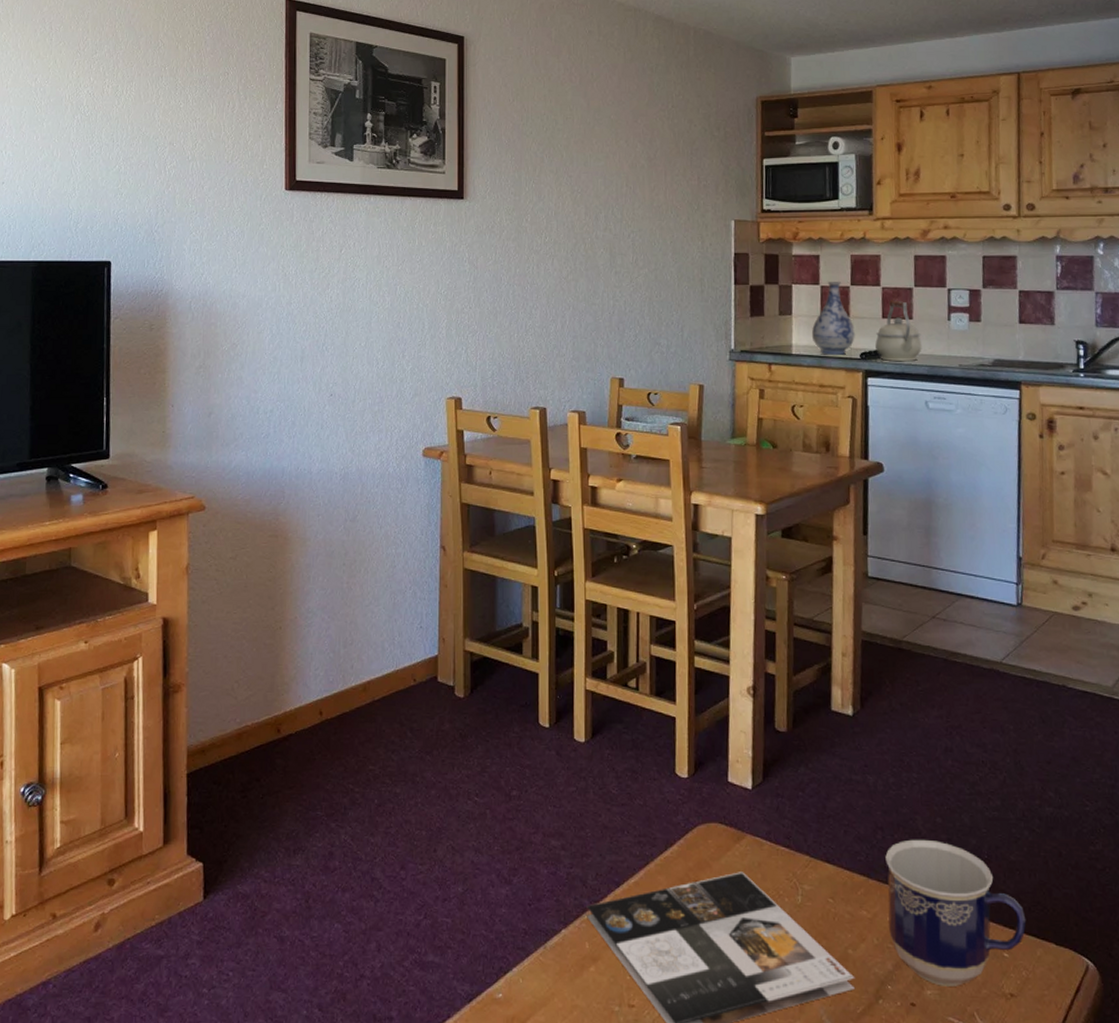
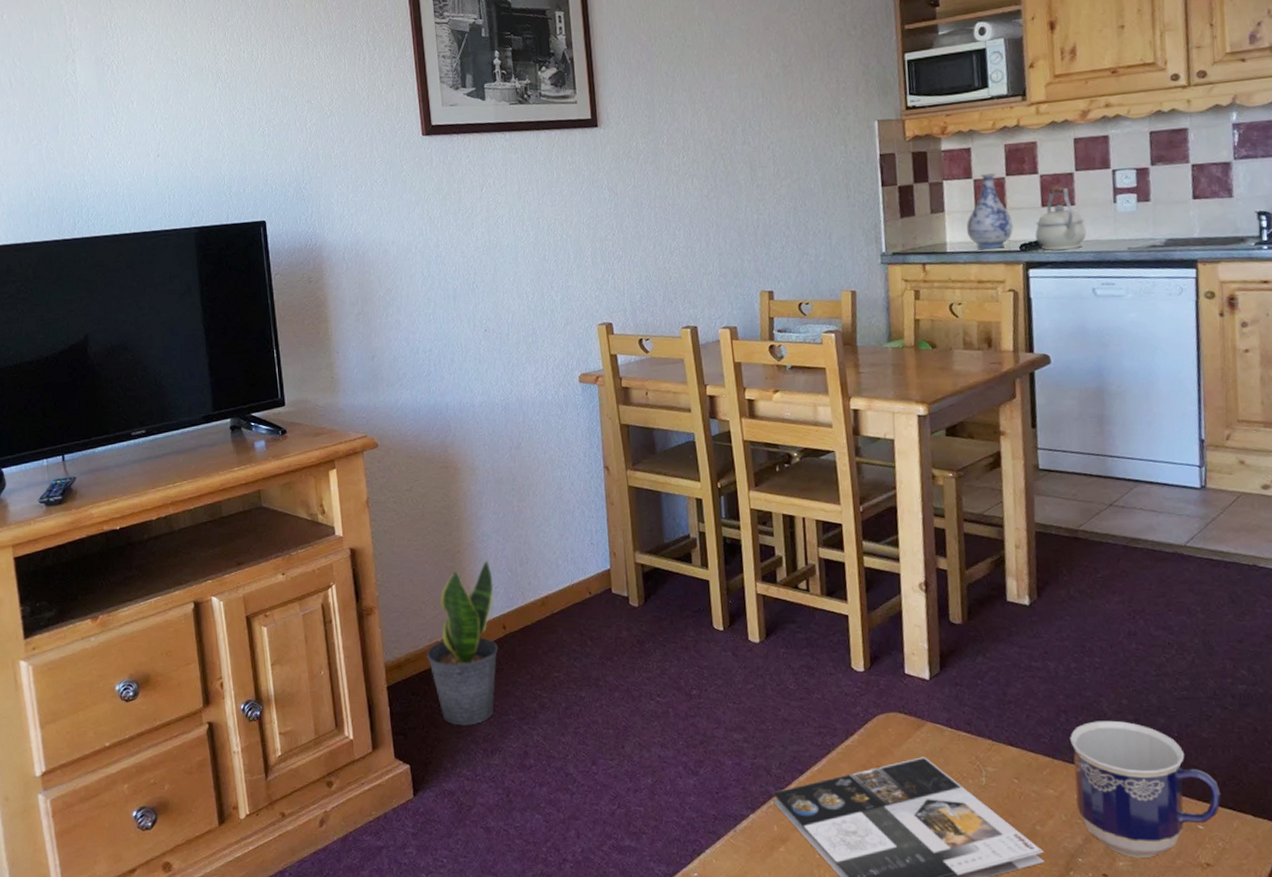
potted plant: none [234,637,313,821] -> present [427,559,498,726]

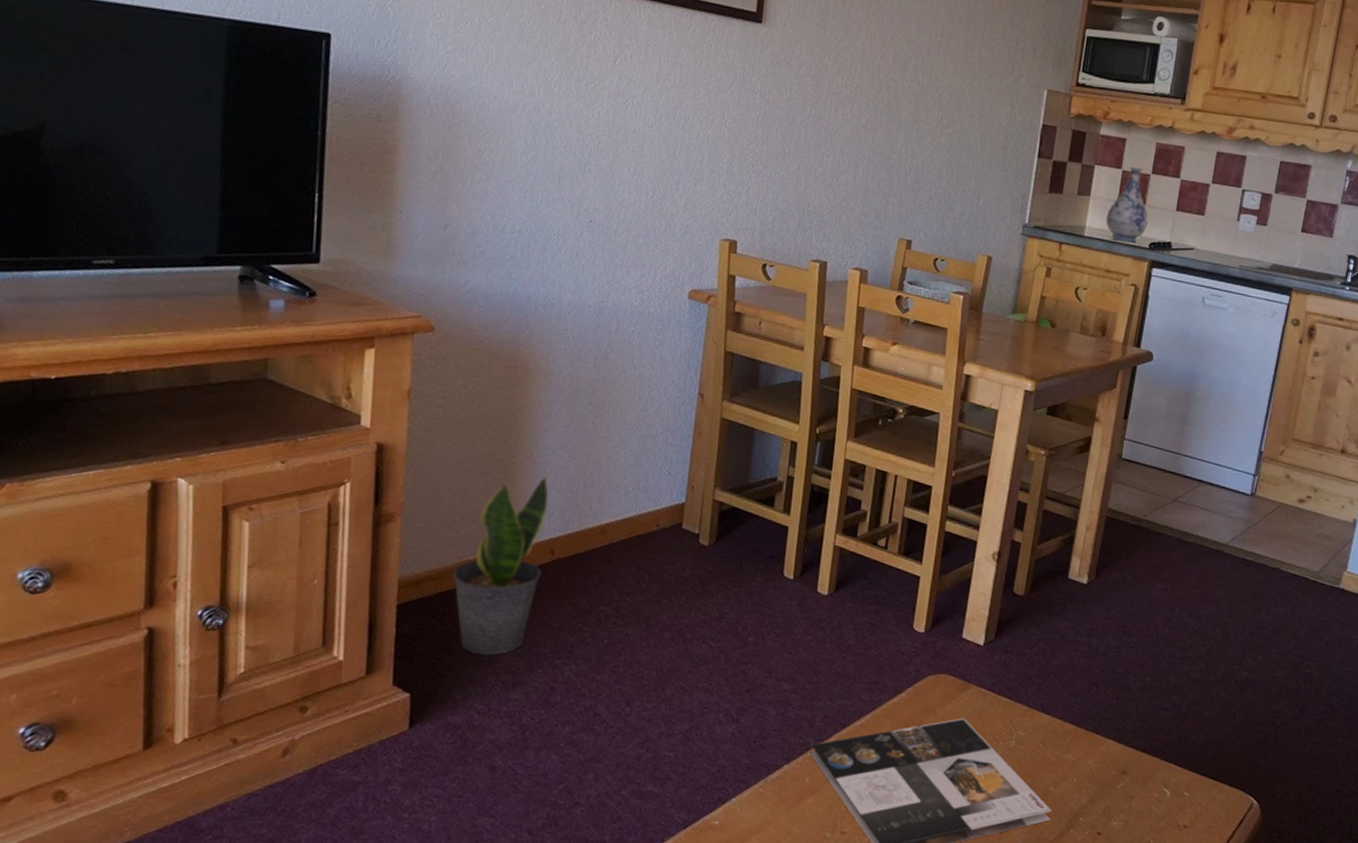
kettle: present [1034,186,1087,251] -> none [1164,193,1210,257]
cup: present [1070,720,1222,858] -> none [1088,695,1209,819]

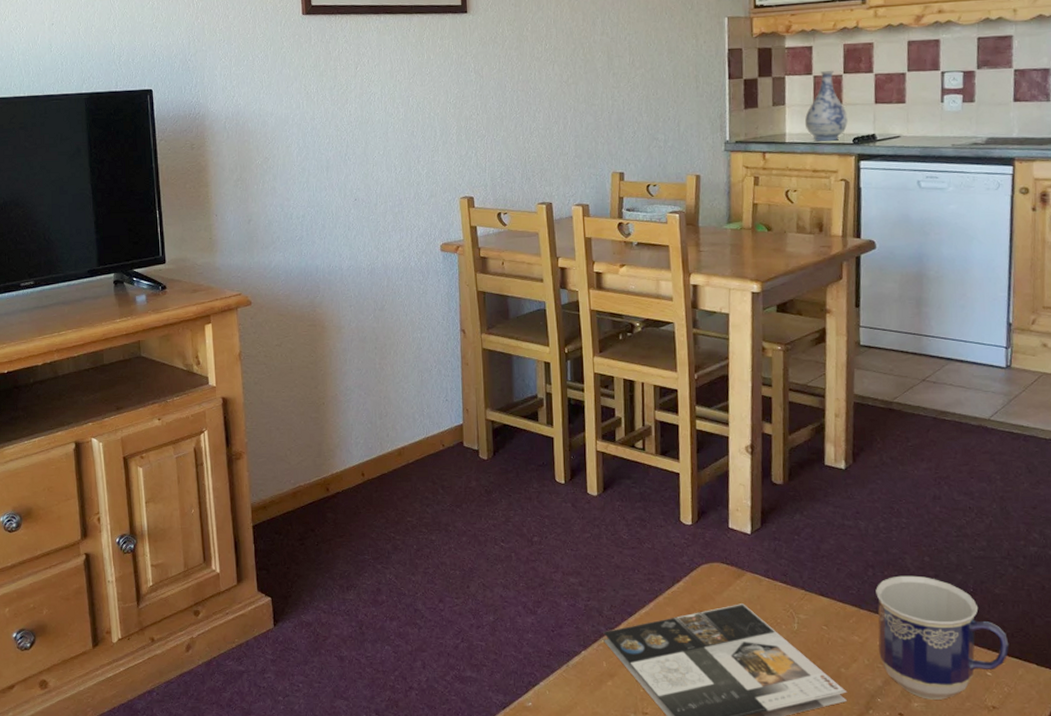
potted plant: present [453,475,549,656] -> none [290,411,357,563]
cup: none [1088,695,1209,819] -> present [876,575,1009,700]

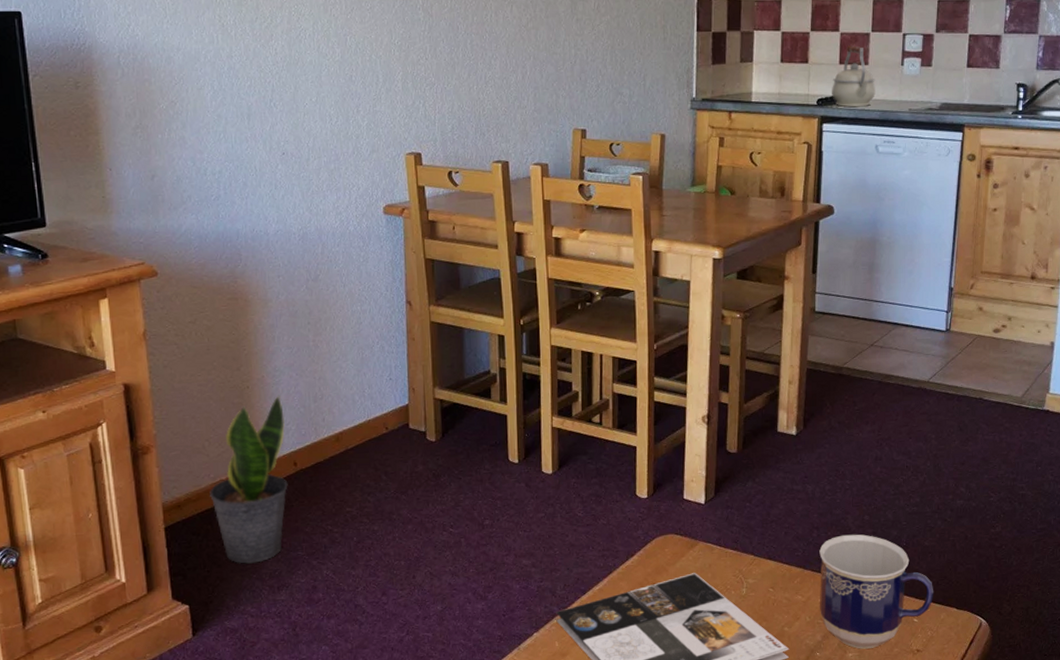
potted plant: none [290,411,357,563] -> present [210,395,288,564]
vase: present [804,71,848,142] -> none [771,27,813,102]
kettle: none [867,85,915,145] -> present [831,45,876,108]

